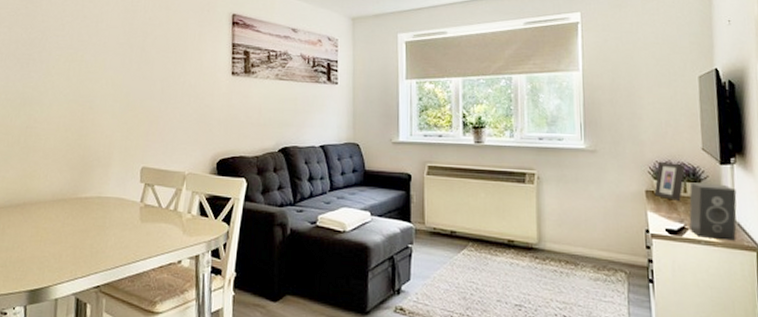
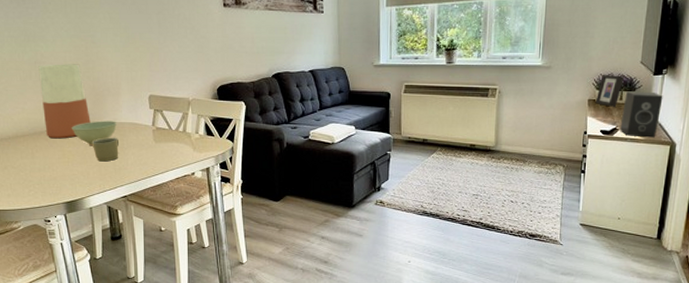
vase: none [23,130,74,214] -> present [38,64,91,139]
bowl: none [51,194,102,224] -> present [71,121,117,146]
mug: none [70,214,102,243] -> present [91,137,120,162]

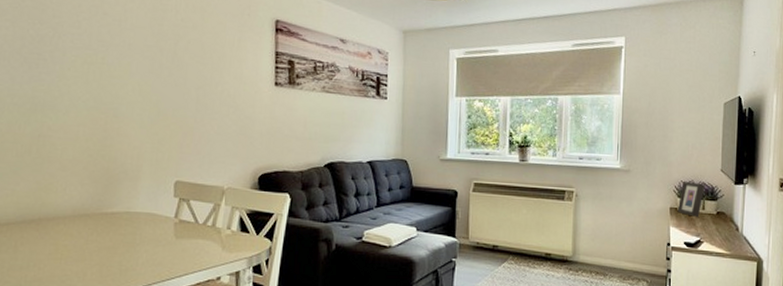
vase: present [38,64,91,139] -> none [38,139,98,230]
bowl: present [71,121,117,146] -> none [71,209,131,240]
mug: present [91,137,120,162] -> none [95,230,131,260]
speaker: present [620,91,663,138] -> none [704,200,746,252]

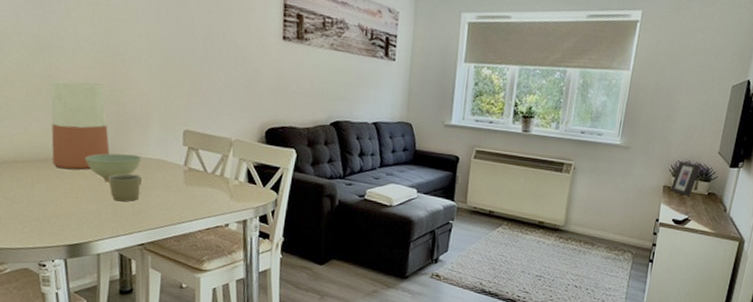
vase: none [38,139,98,230] -> present [50,80,110,170]
bowl: none [71,209,131,240] -> present [84,153,141,182]
mug: none [95,230,131,260] -> present [108,174,143,202]

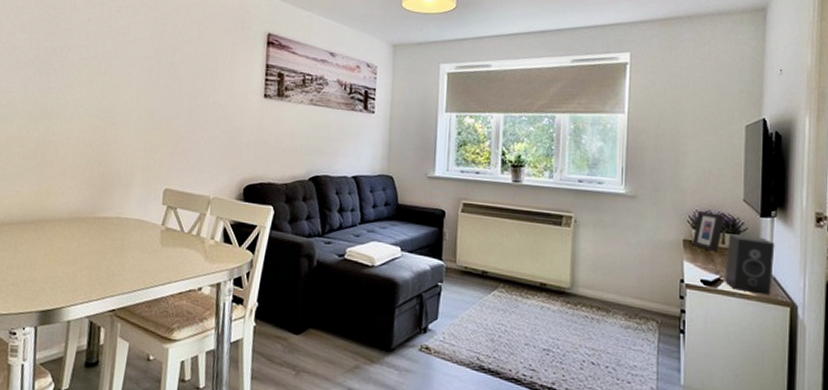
vase: present [50,80,110,170] -> none [37,144,94,232]
bowl: present [84,153,141,182] -> none [67,213,121,244]
mug: present [108,174,143,202] -> none [87,234,120,265]
speaker: none [691,181,737,232] -> present [725,234,775,295]

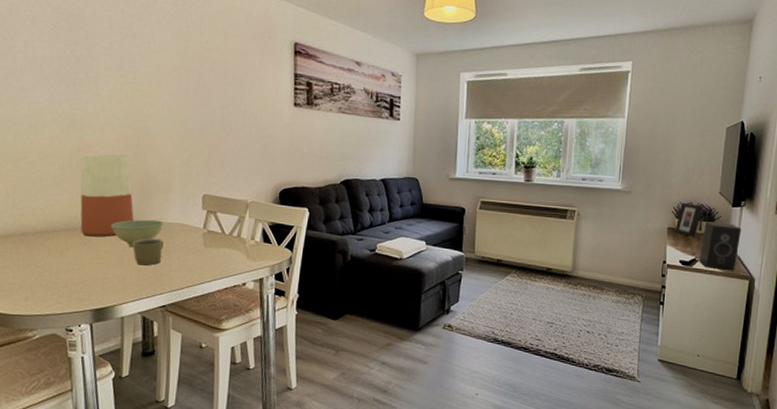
vase: none [37,144,94,232] -> present [80,154,134,237]
bowl: none [67,213,121,244] -> present [110,219,163,247]
mug: none [87,234,120,265] -> present [132,238,164,266]

